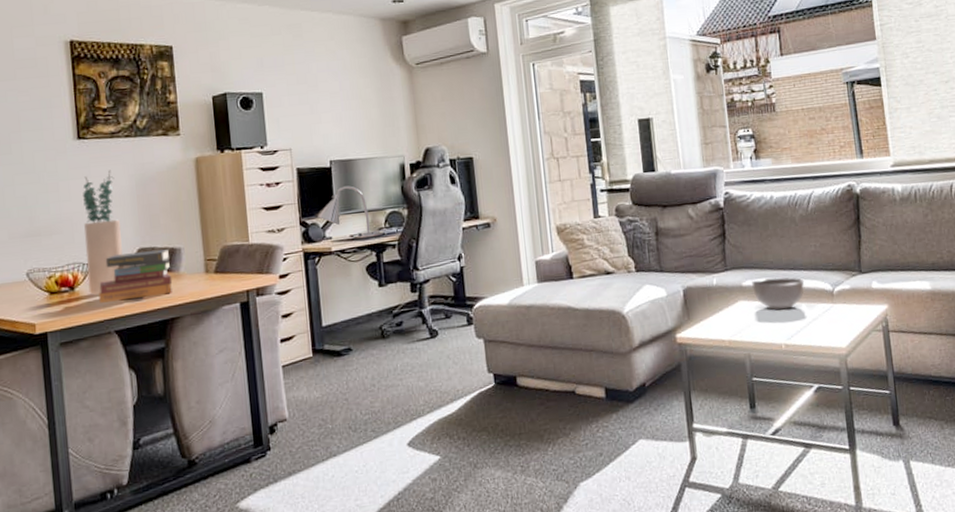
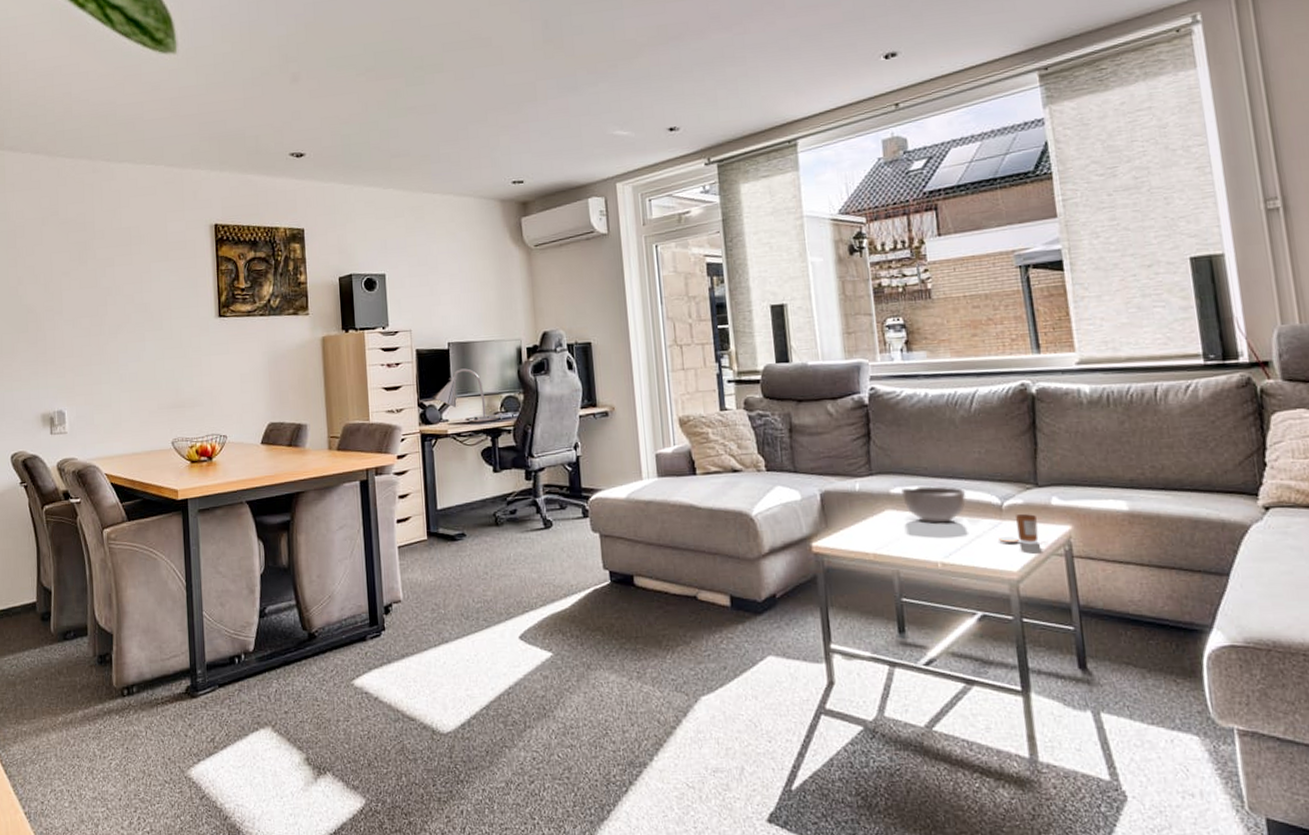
vase: present [83,170,123,296] -> none [221,347,255,466]
books: present [99,249,173,303] -> none [233,425,299,474]
candle: none [831,297,862,324] -> present [999,514,1039,543]

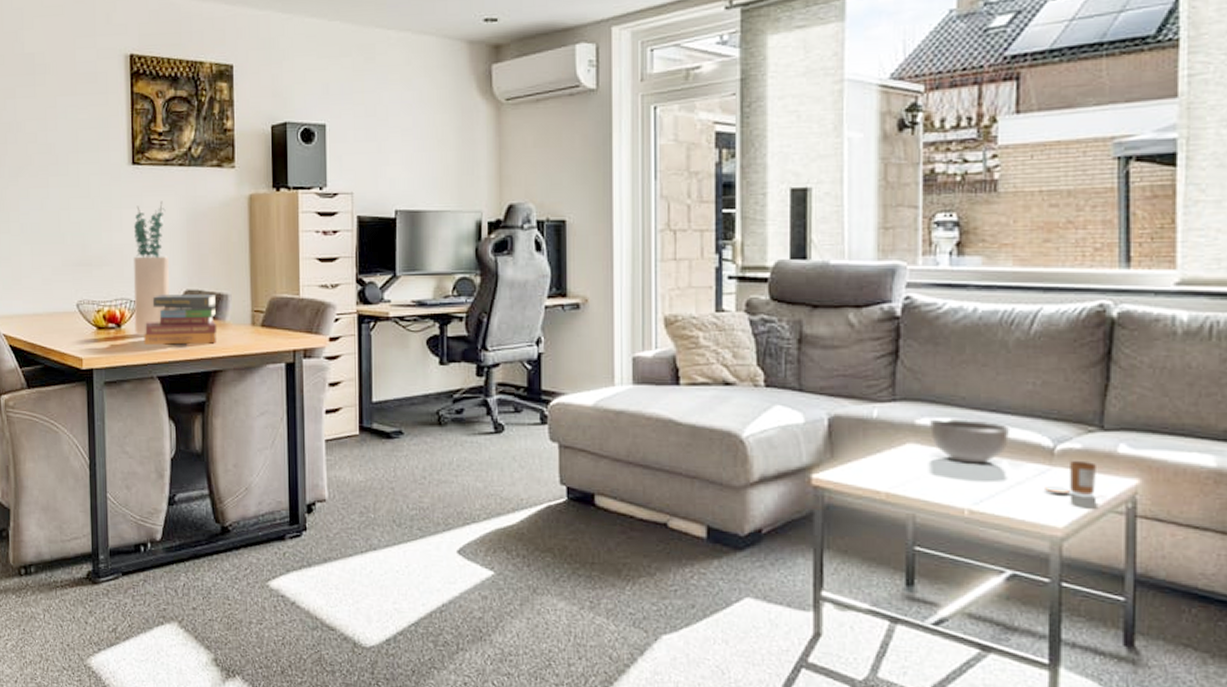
vase: none [221,347,255,466] -> present [133,201,170,336]
books: none [233,425,299,474] -> present [144,294,218,345]
table lamp: present [432,368,502,423] -> none [373,242,453,306]

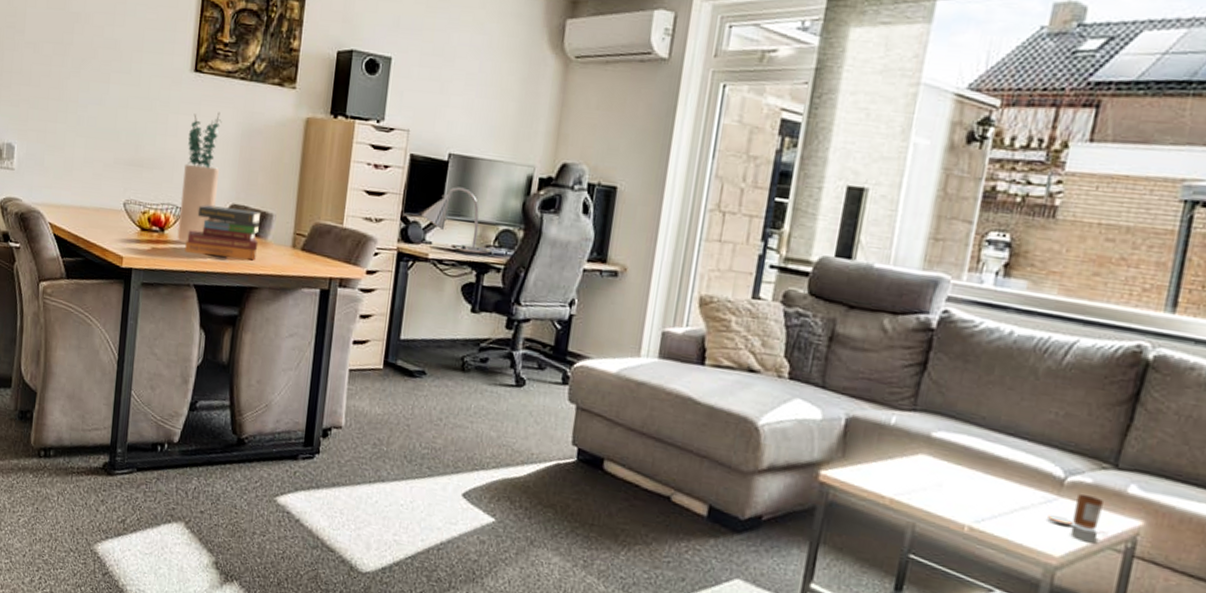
table lamp: none [373,242,453,306] -> present [419,186,493,255]
bowl: present [930,417,1011,464] -> none [944,433,1025,485]

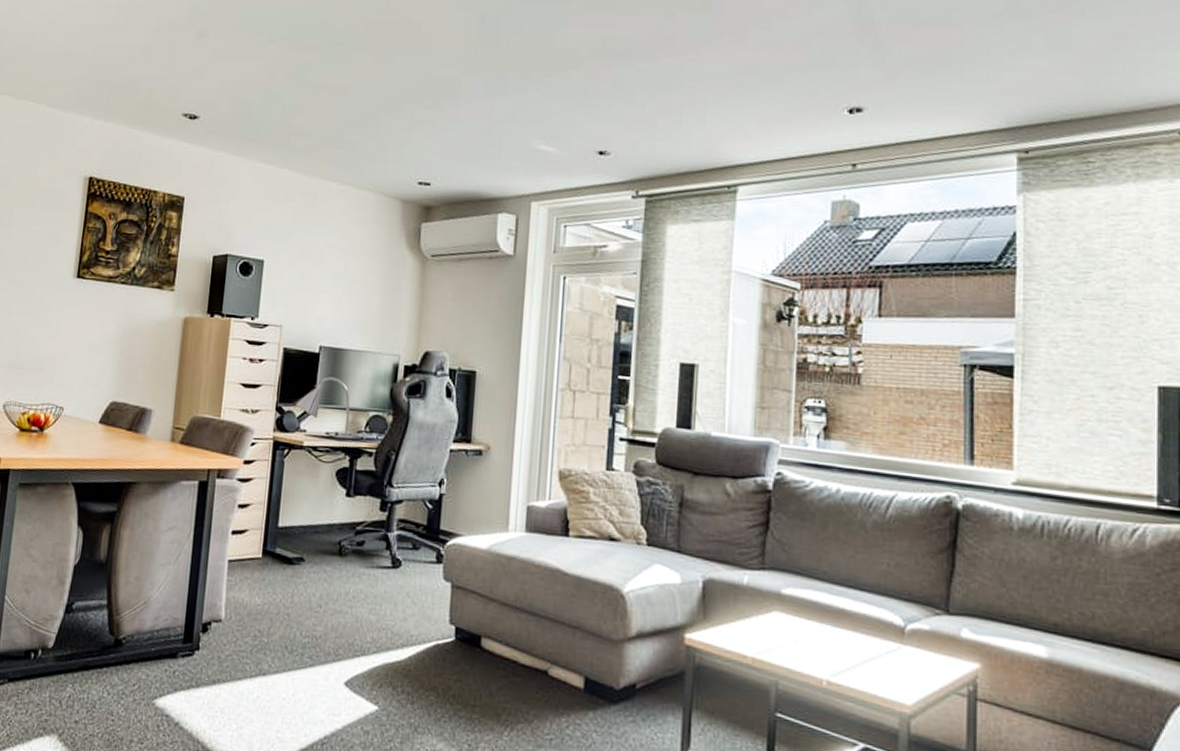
vase: present [177,112,222,244] -> none [56,314,103,442]
books: present [185,205,260,261] -> none [64,403,140,456]
candle: present [1047,494,1103,530] -> none [896,641,941,675]

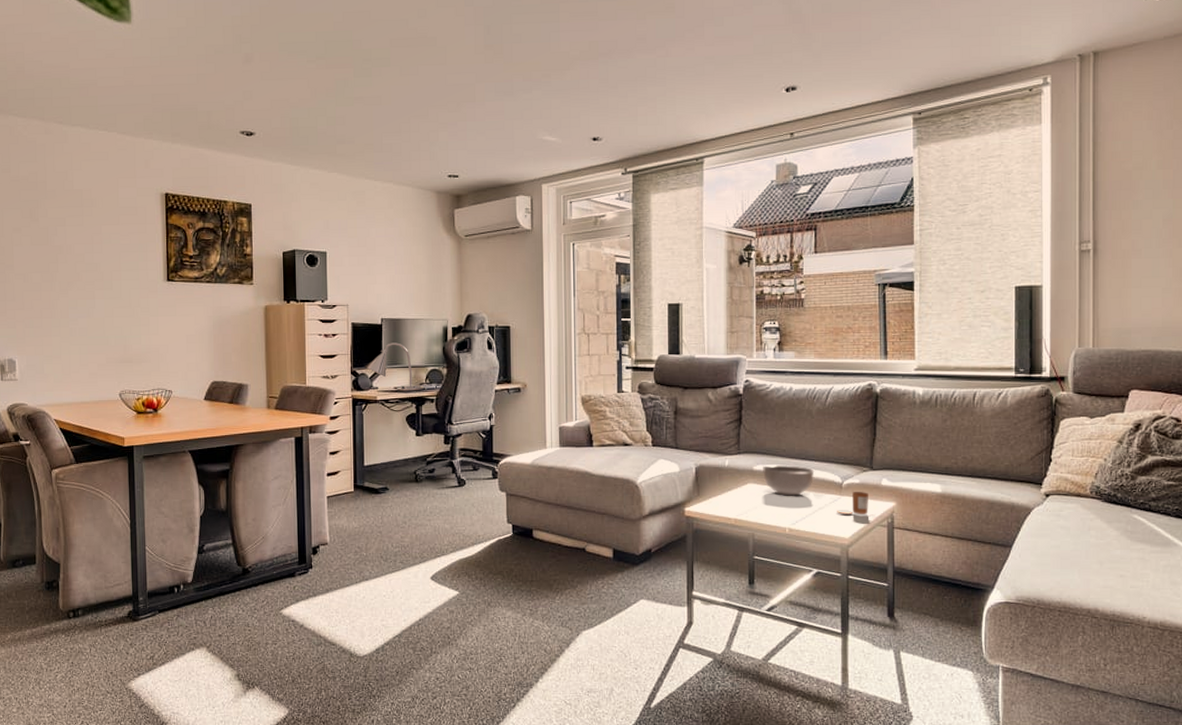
bowl: none [794,589,867,637] -> present [763,464,815,496]
candle: none [896,641,941,675] -> present [837,492,868,515]

